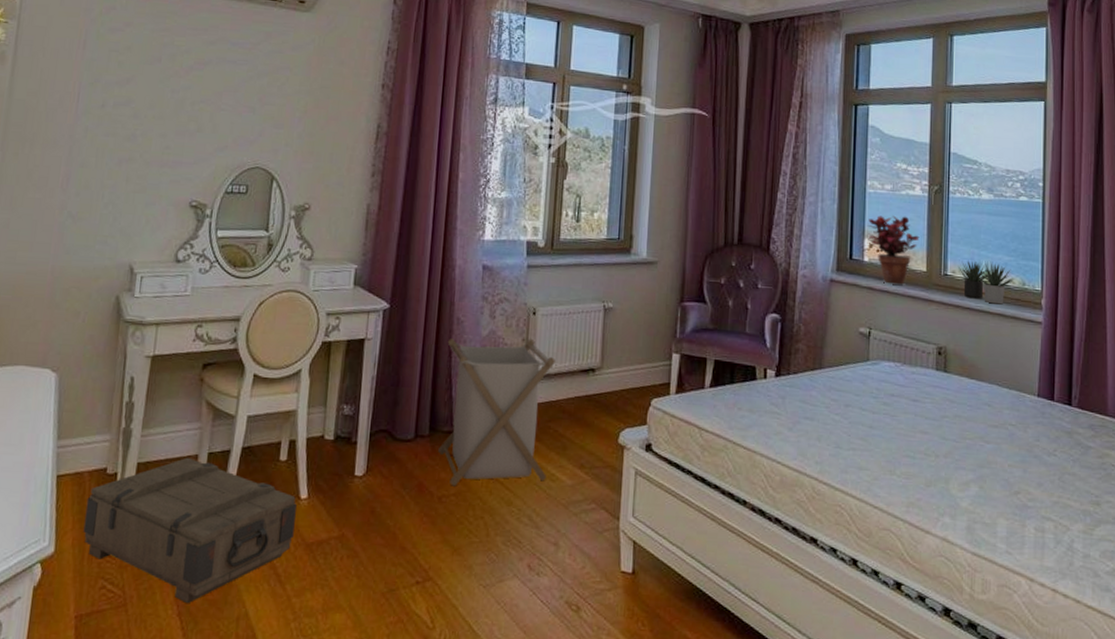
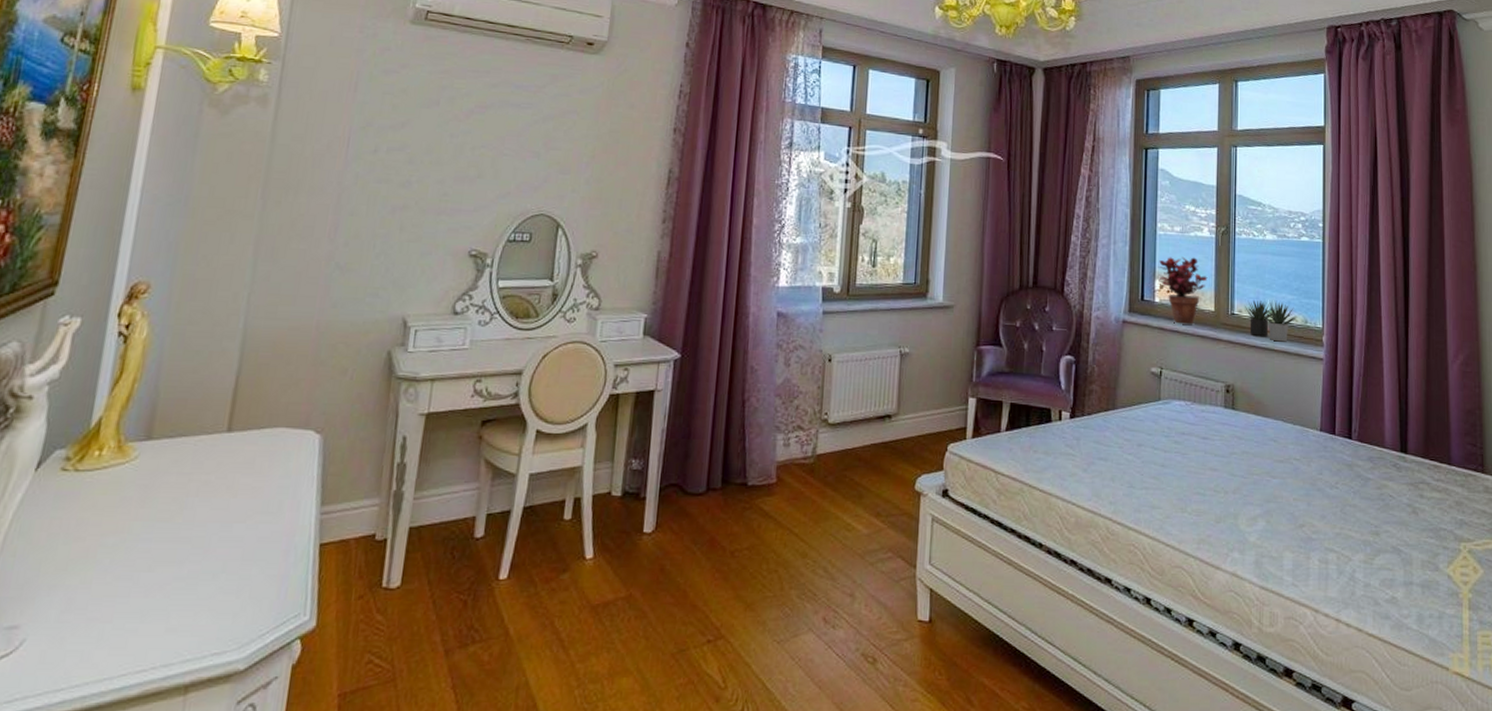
ammo crate: present [83,457,297,604] -> none [348,519,581,676]
laundry basket: present [438,338,555,486] -> none [731,386,851,540]

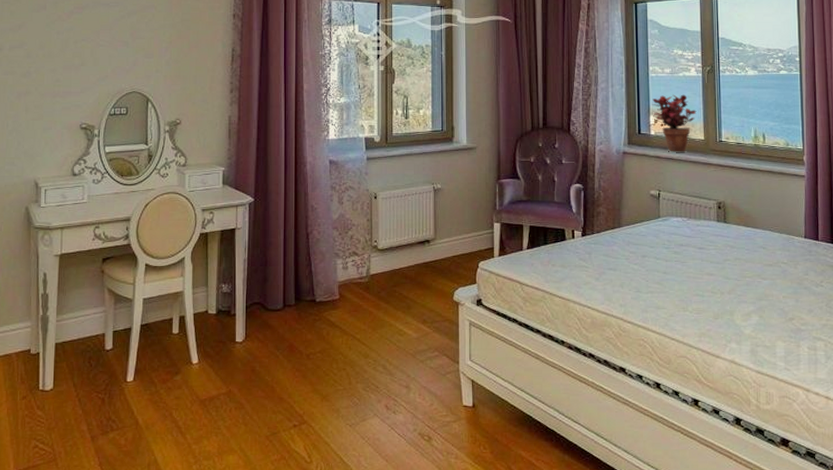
succulent plant: present [1245,299,1298,342] -> none [731,127,780,163]

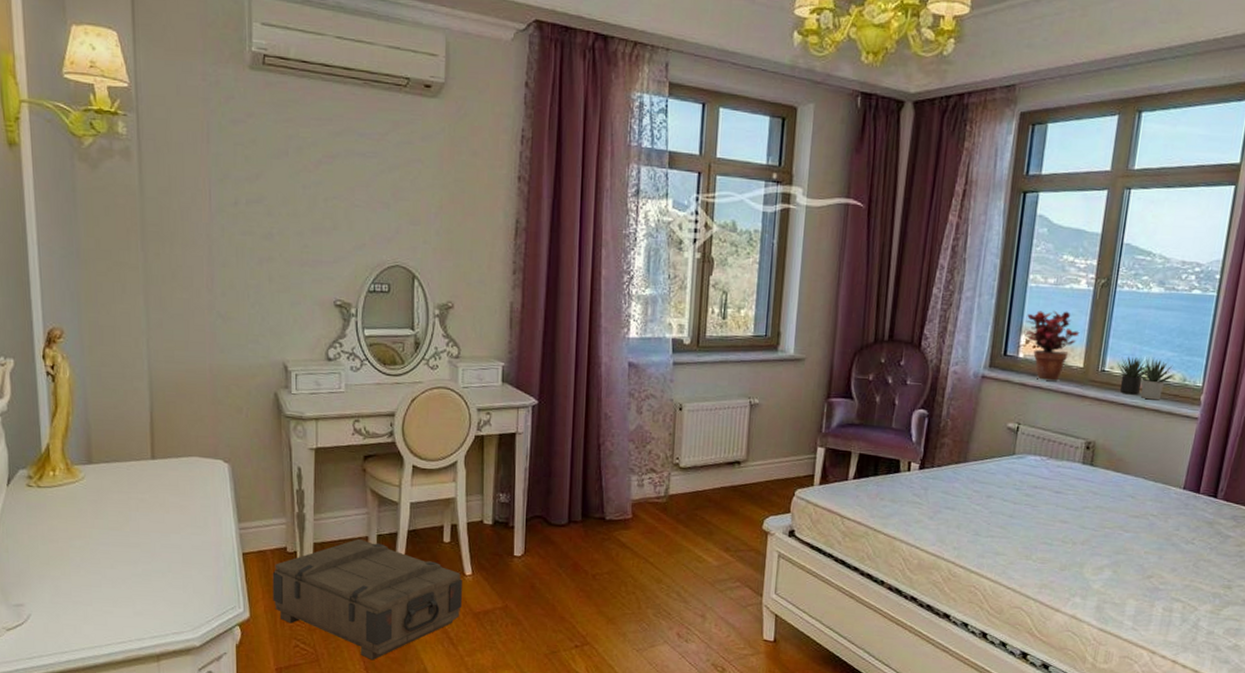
ammo crate: none [15,336,190,456] -> present [272,538,462,661]
succulent plant: none [731,127,780,163] -> present [1117,356,1176,400]

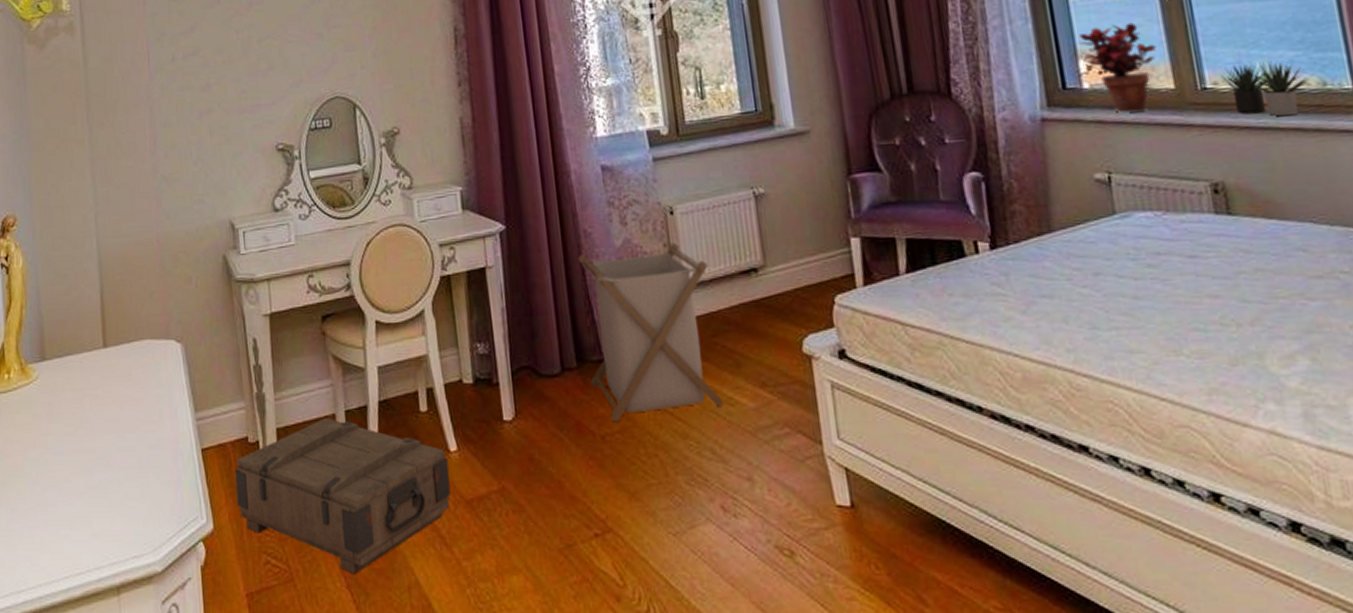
laundry basket: none [591,433,702,566] -> present [577,242,723,422]

